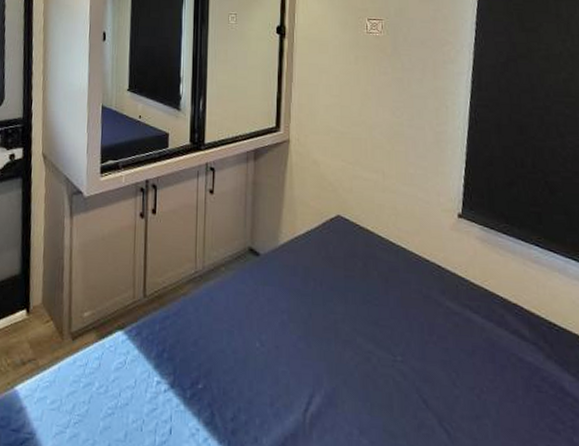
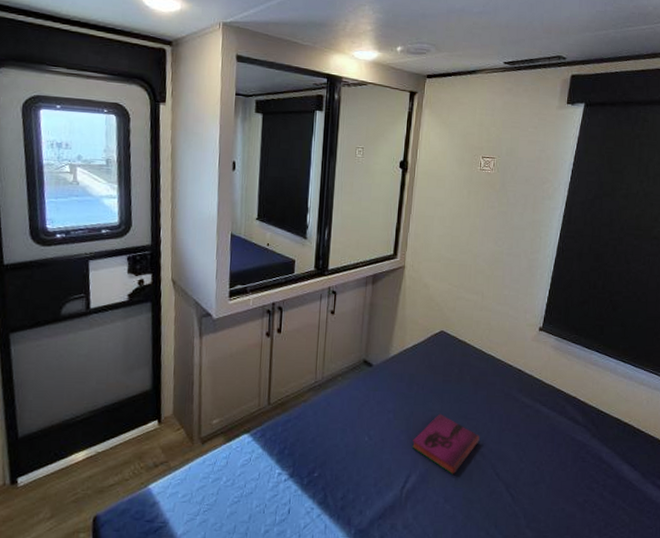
hardback book: none [313,317,397,398] -> present [412,413,480,475]

